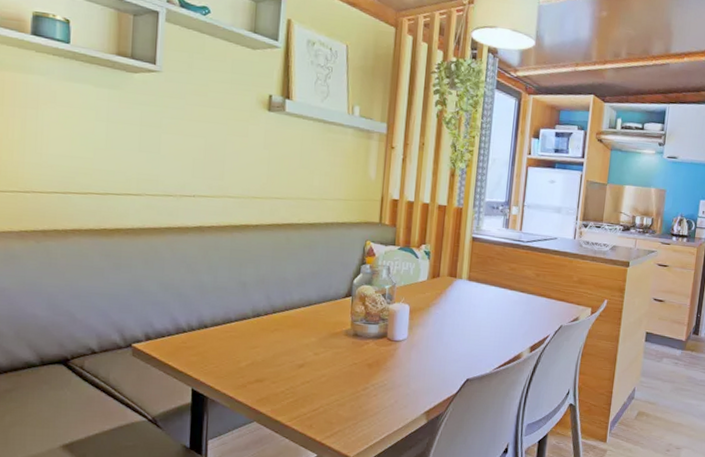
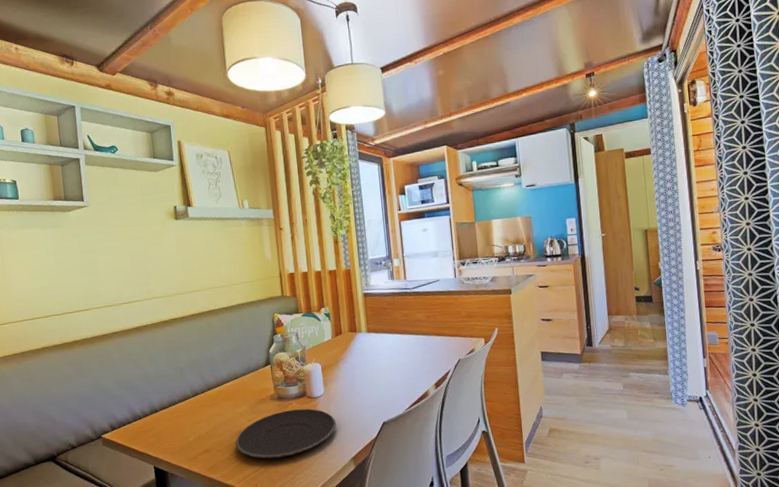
plate: none [295,350,415,401] -> present [235,408,337,459]

